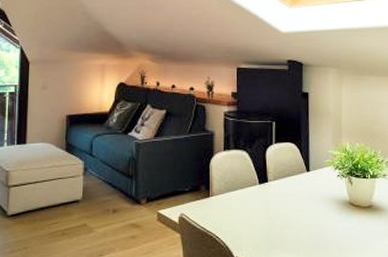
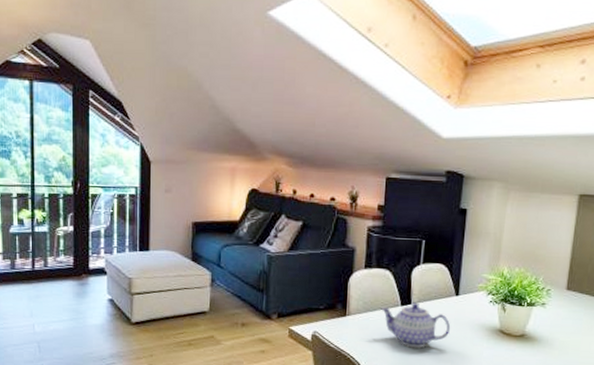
teapot: none [241,180,306,225] -> present [381,302,451,349]

